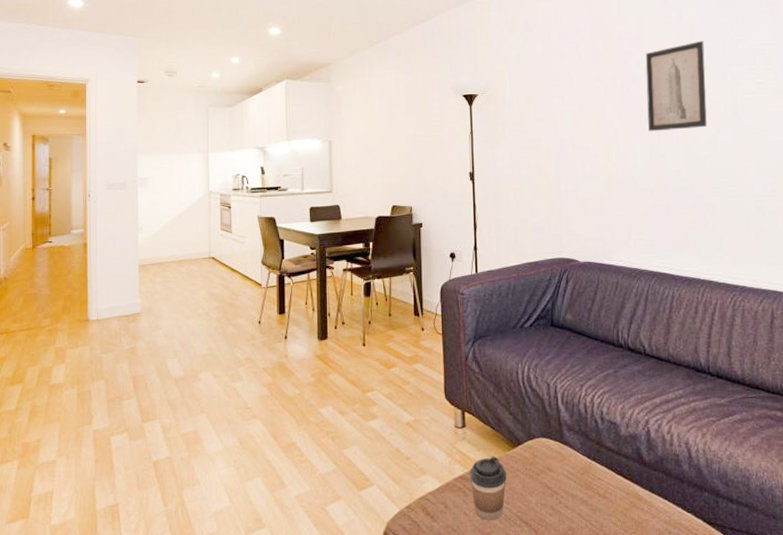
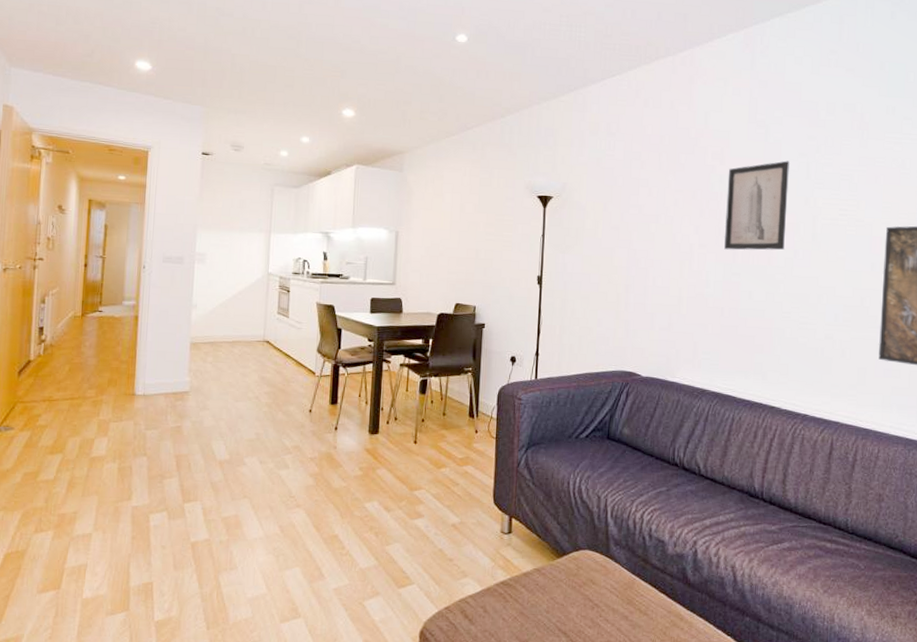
coffee cup: present [469,456,507,520] -> none [511,564,550,628]

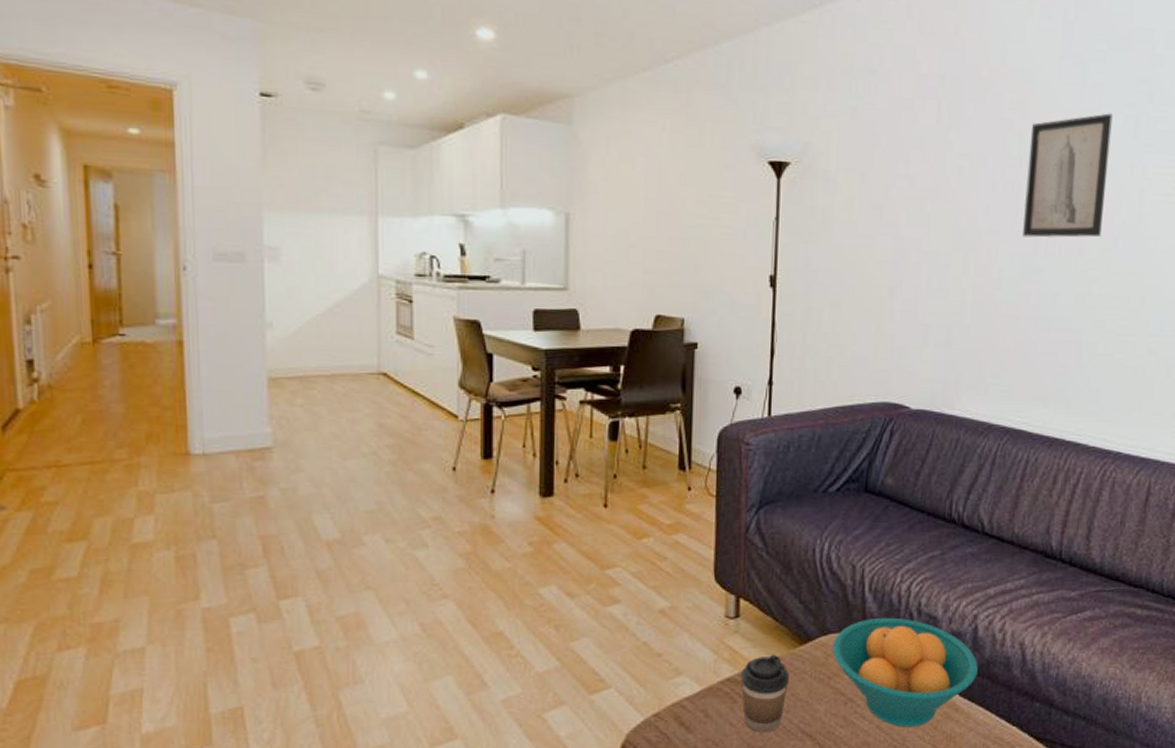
coffee cup: none [511,564,550,628] -> present [740,654,790,732]
fruit bowl: none [582,539,698,631] -> present [832,617,978,727]

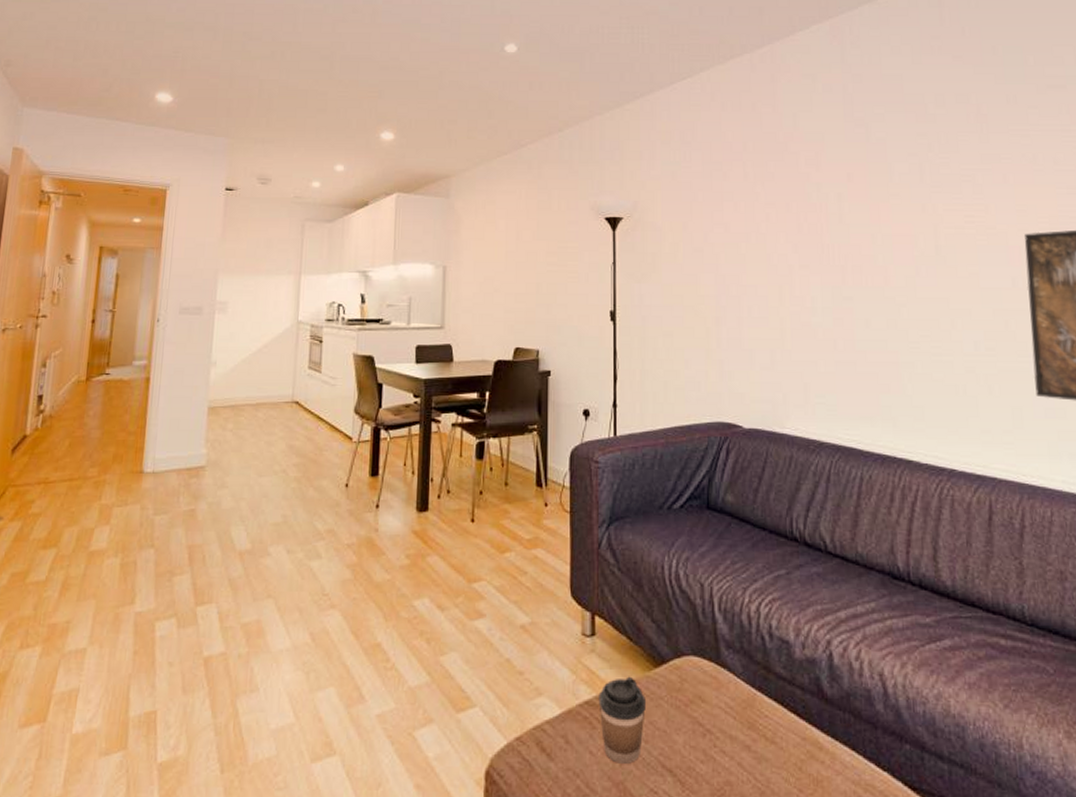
fruit bowl: present [832,617,978,727] -> none [686,640,838,767]
wall art: present [1022,113,1113,238] -> none [826,163,903,270]

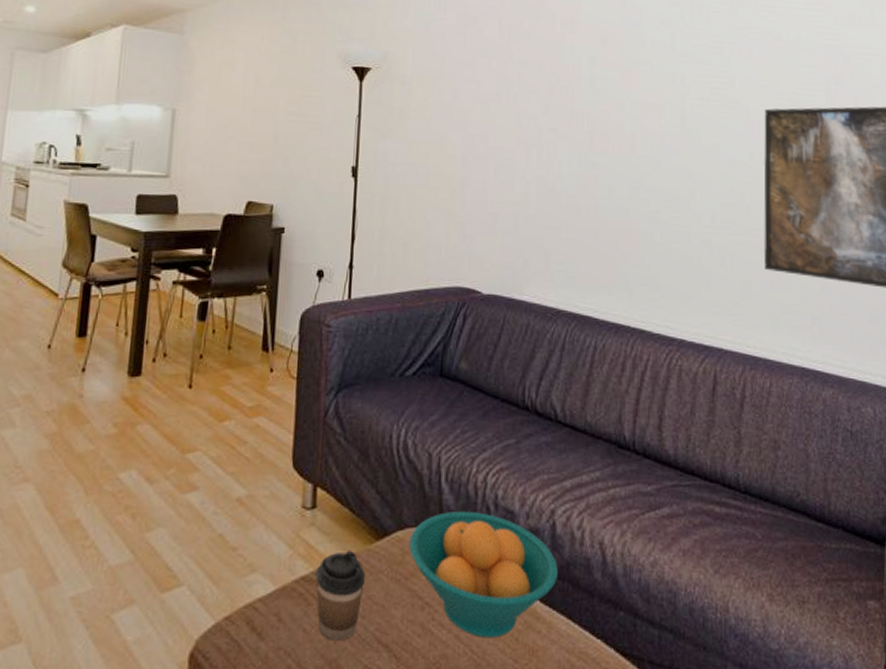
fruit bowl: none [686,640,838,767] -> present [409,511,558,638]

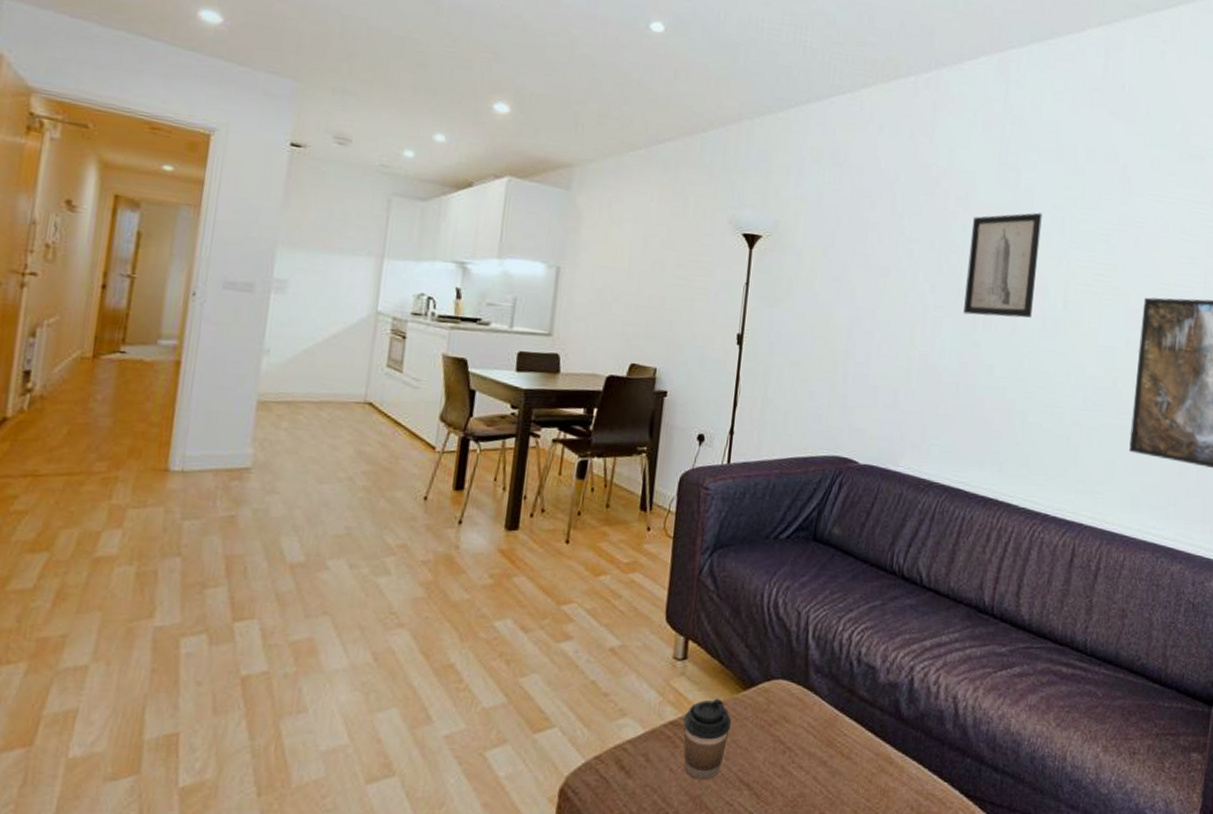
fruit bowl: present [409,511,558,638] -> none [774,665,913,780]
wall art: none [578,29,651,136] -> present [963,212,1042,318]

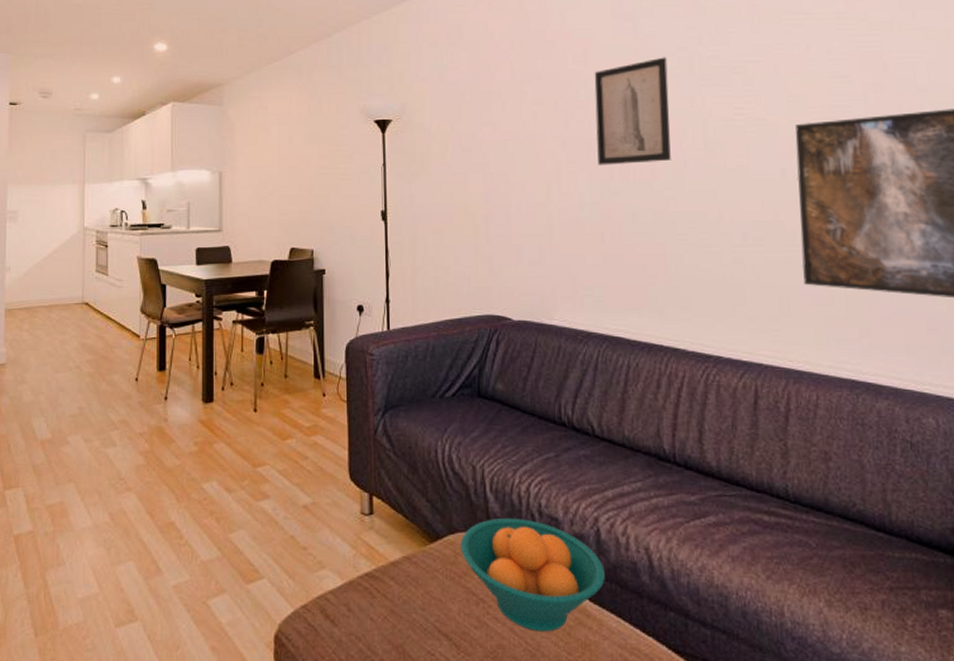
coffee cup: present [683,698,732,779] -> none [377,551,423,629]
fruit bowl: none [774,665,913,780] -> present [460,517,605,632]

